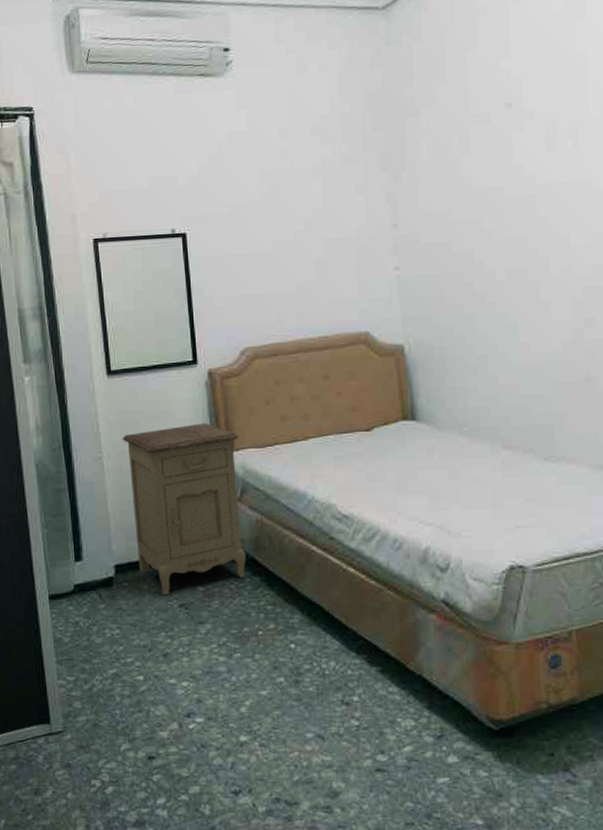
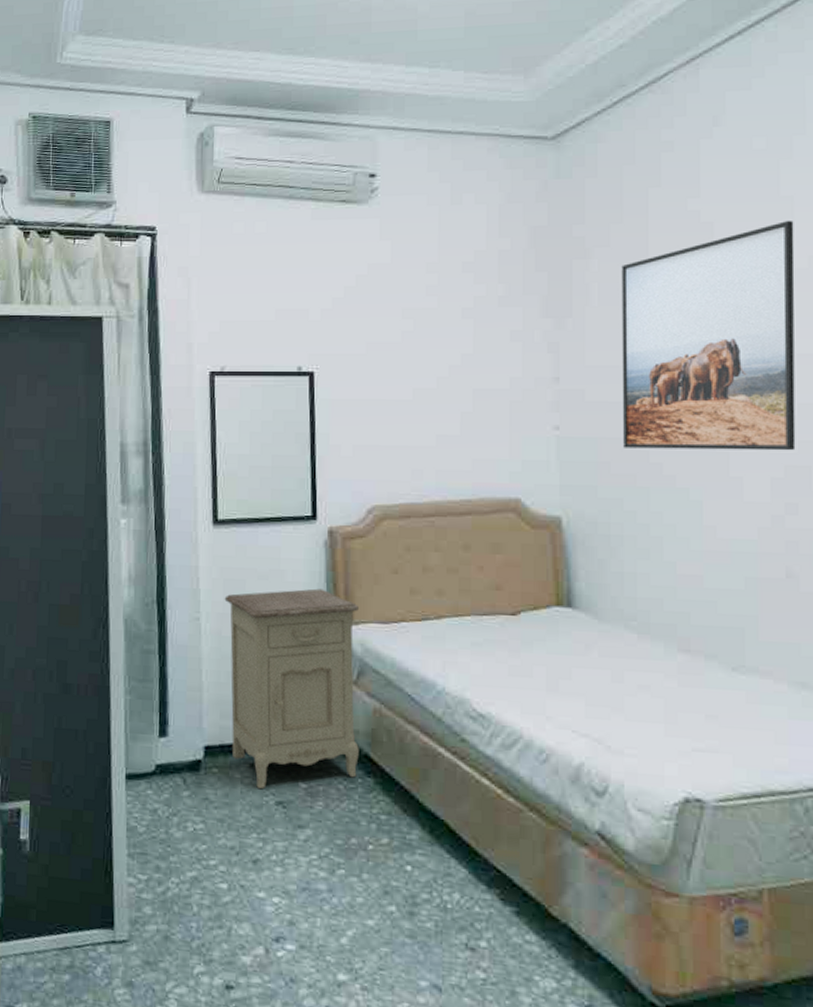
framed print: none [446,74,592,282] -> present [621,220,796,451]

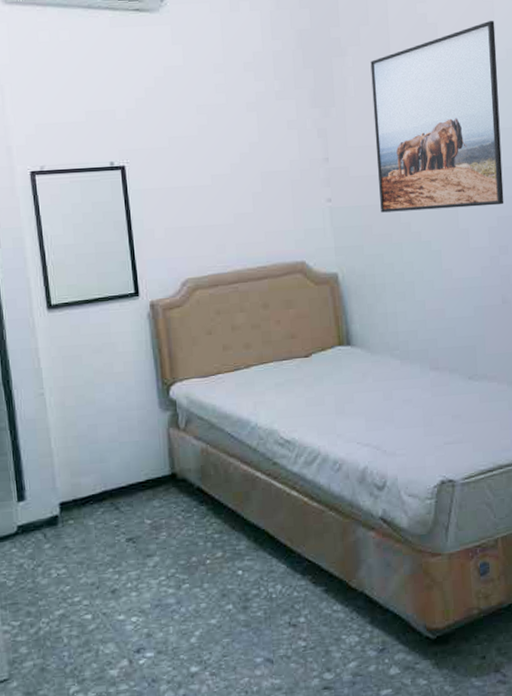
nightstand: present [224,588,359,790] -> none [64,354,193,531]

